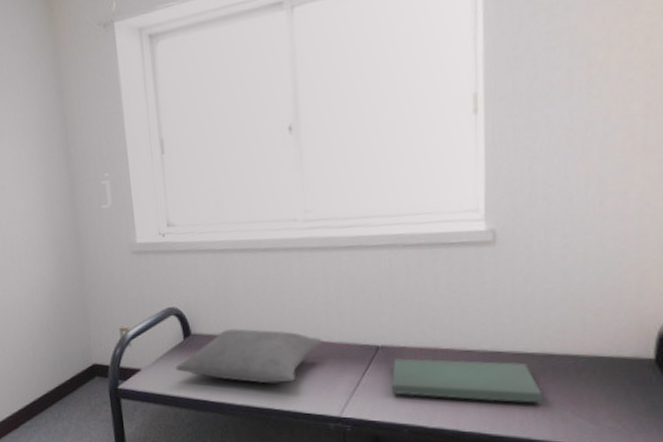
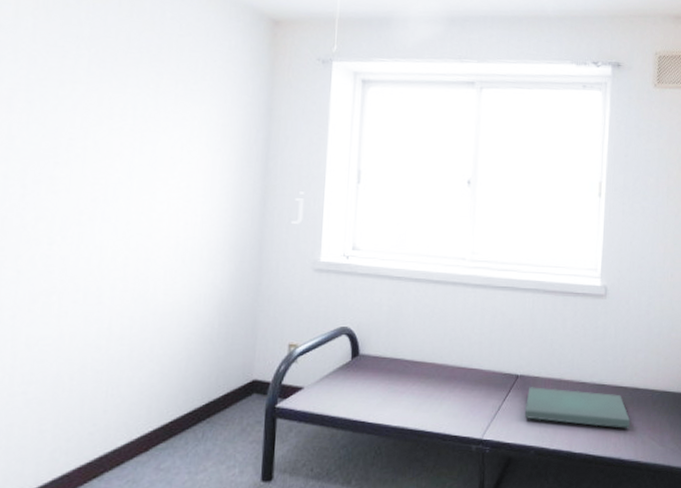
pillow: present [175,329,324,384] -> none [338,352,475,406]

